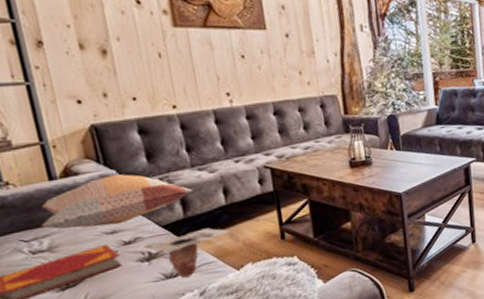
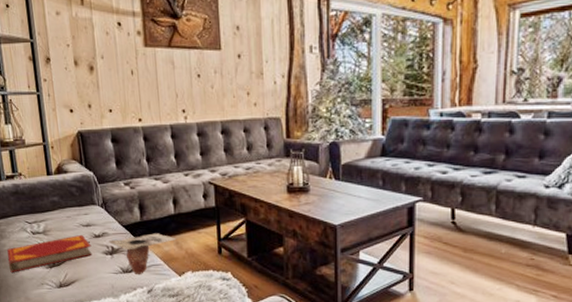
decorative pillow: present [40,174,193,229] -> none [39,176,149,219]

